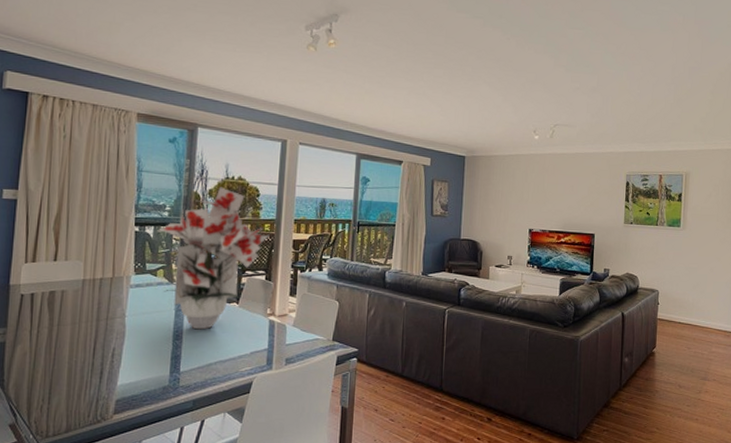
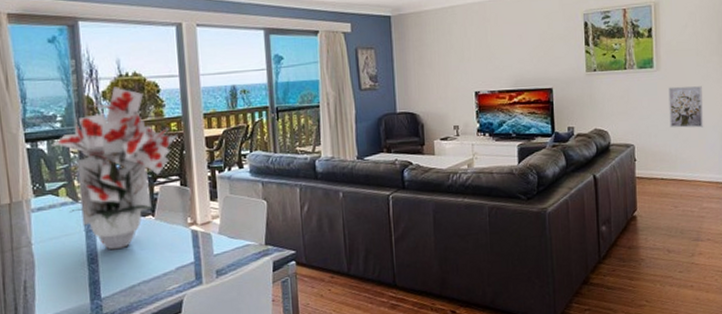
wall art: none [689,245,719,283] -> present [668,86,704,129]

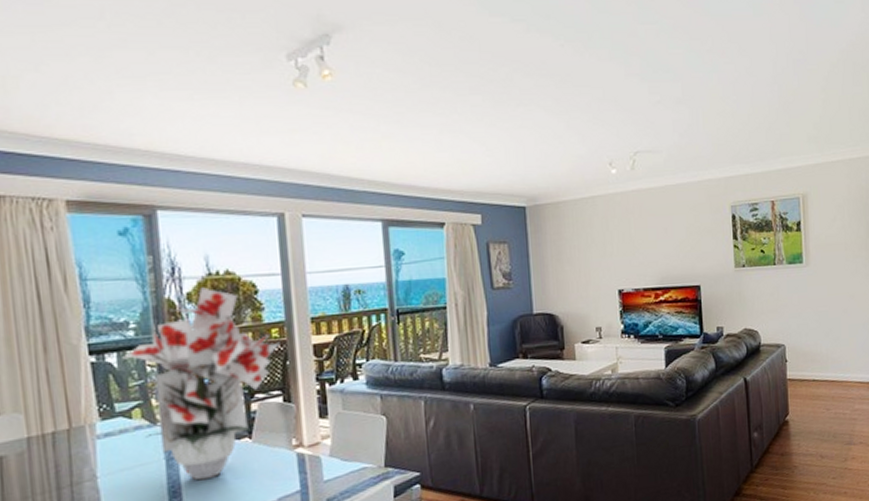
wall art: present [668,86,704,129] -> none [818,282,854,327]

